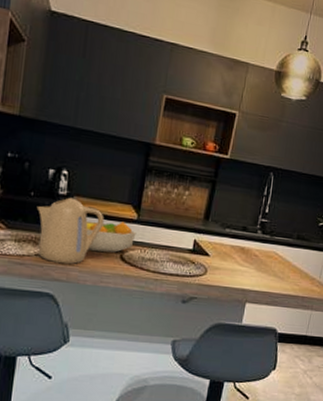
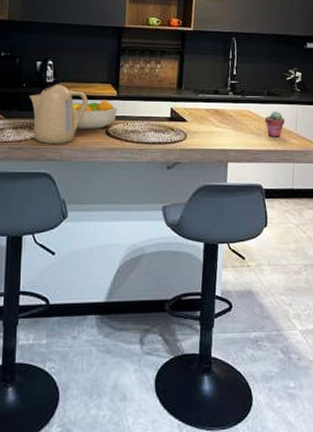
potted succulent: none [289,255,311,283] -> present [264,110,286,138]

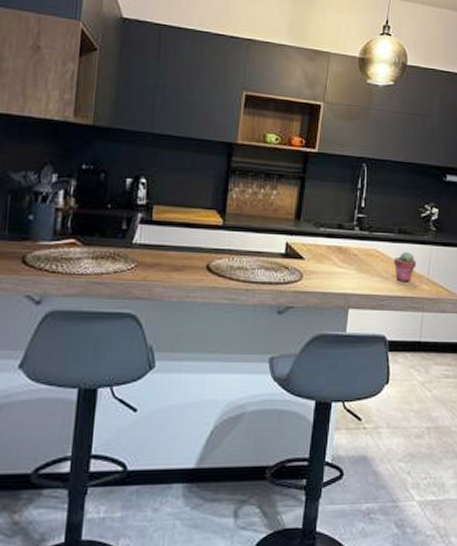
kettle: present [29,84,88,145] -> none [114,207,187,280]
fruit bowl: present [73,100,118,130] -> none [168,229,223,264]

